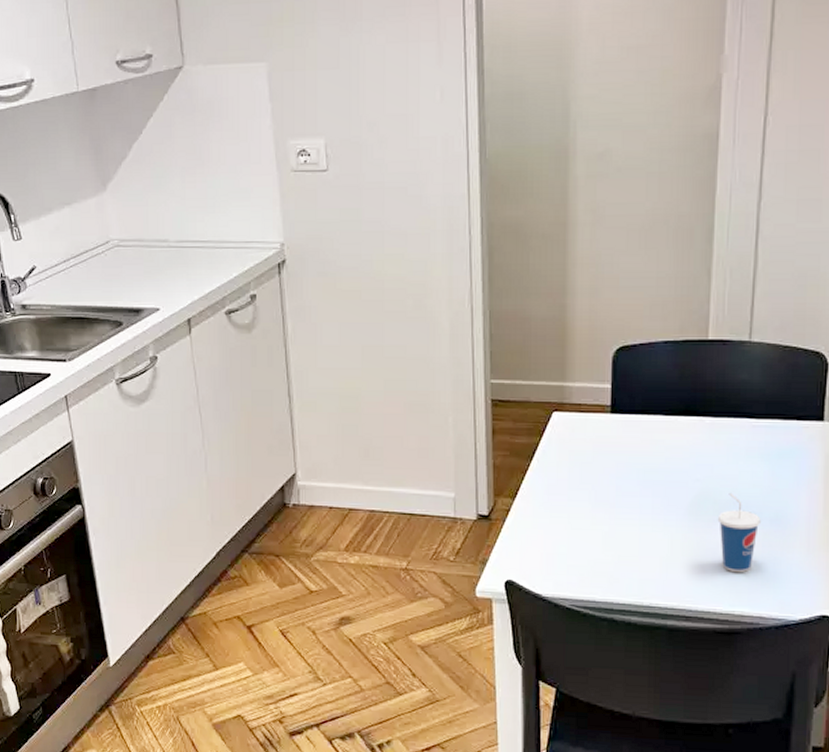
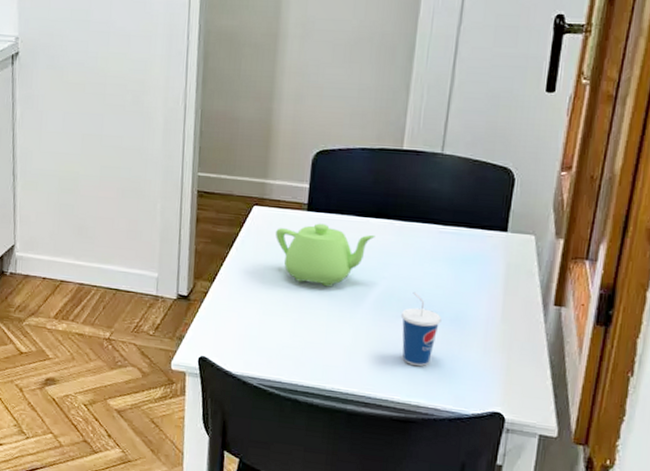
teapot: none [577,426,685,495] -> present [275,223,375,287]

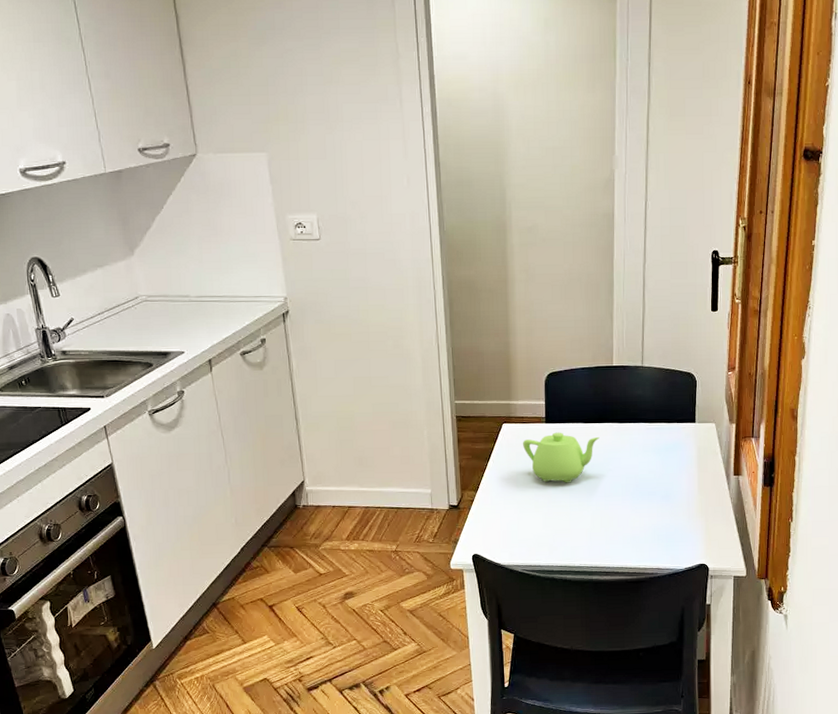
cup: present [401,291,442,366] -> none [626,478,655,536]

